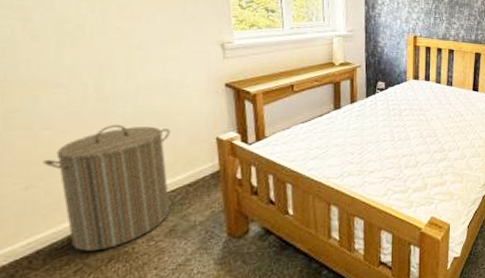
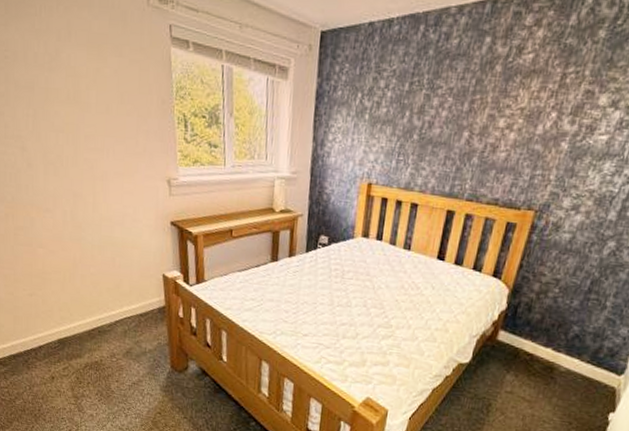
laundry hamper: present [42,124,171,252] -> none [40,250,127,357]

